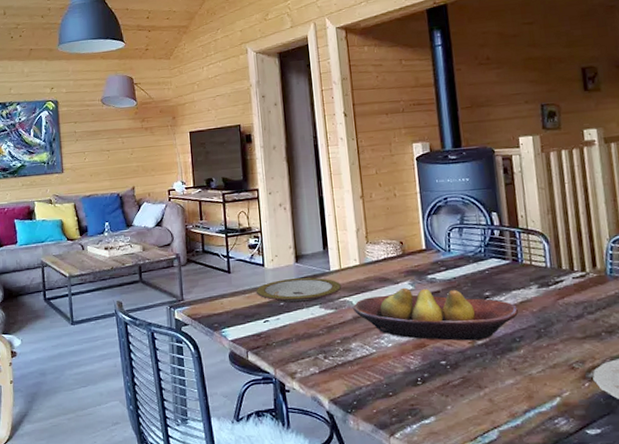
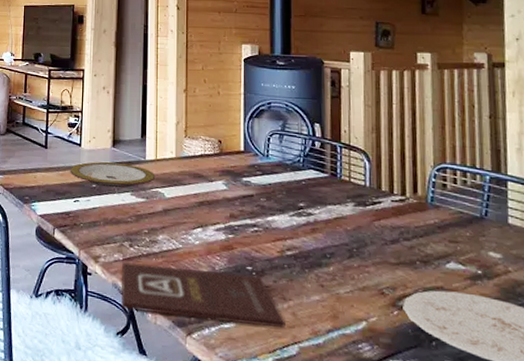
book: none [319,369,485,421] -> present [122,261,287,329]
fruit bowl: present [353,287,519,341] -> none [164,186,333,251]

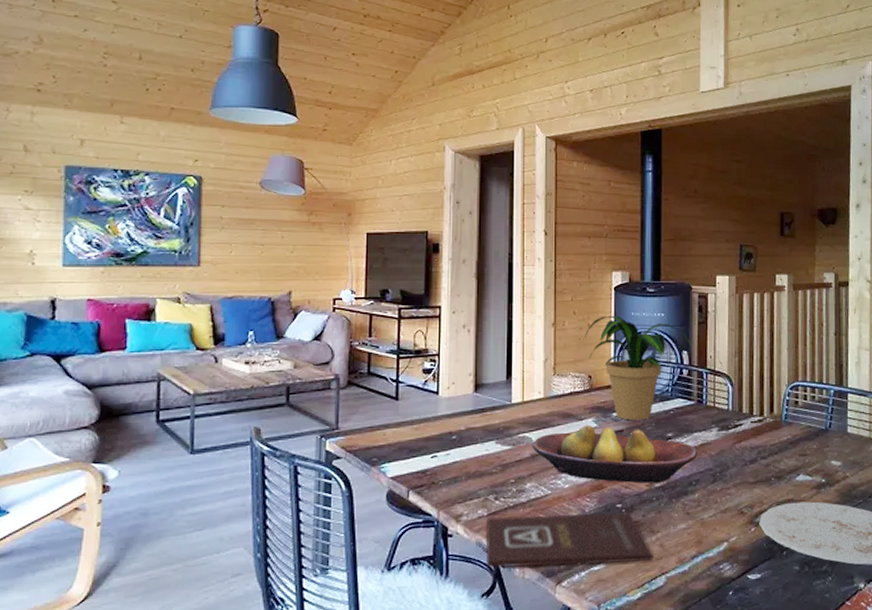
plate: present [69,162,156,188] -> none [425,409,523,438]
fruit bowl: none [164,186,333,251] -> present [532,425,698,484]
potted plant: none [215,85,324,188] -> present [585,315,692,421]

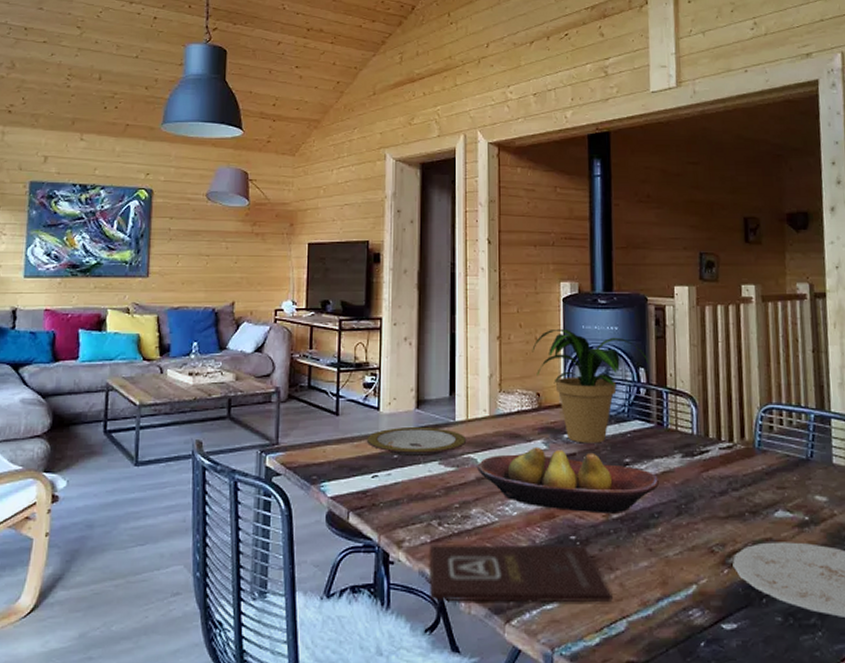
plate: none [425,409,523,438] -> present [366,428,467,457]

